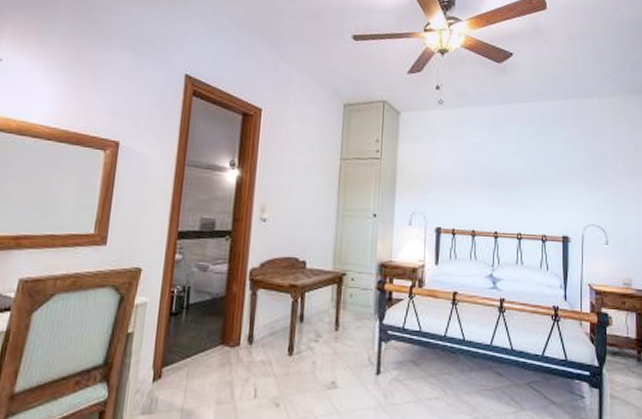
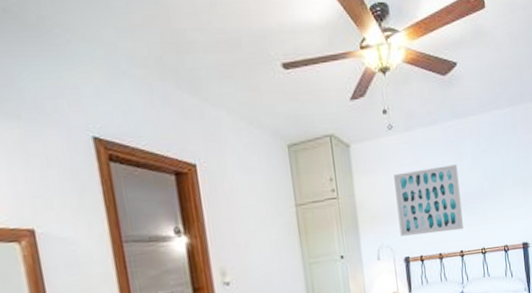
wall art: none [435,145,502,211] -> present [394,165,463,236]

